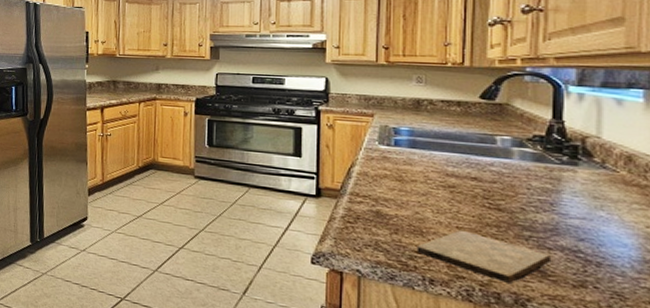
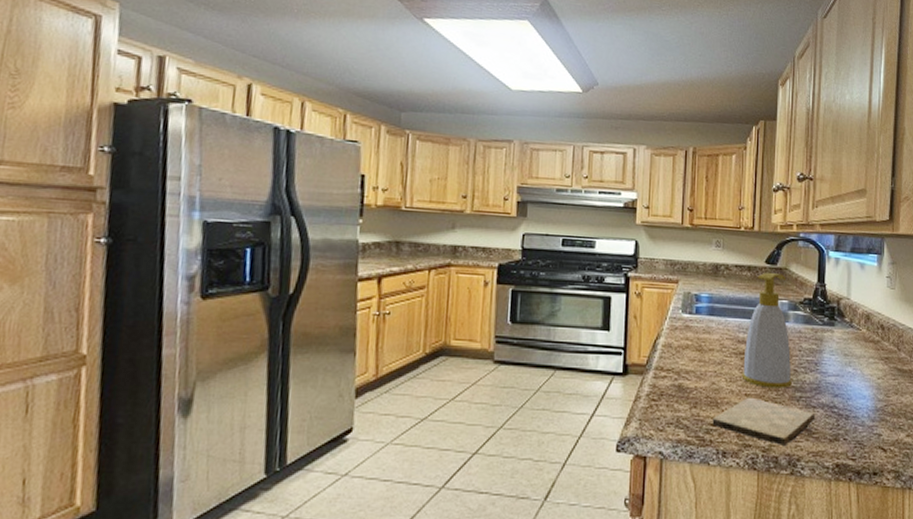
soap bottle: none [451,108,518,226] -> present [741,273,792,389]

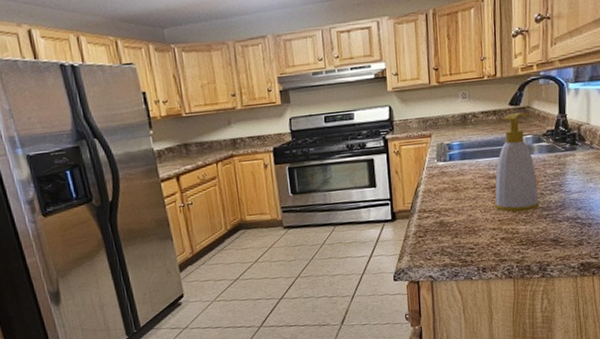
cutting board: present [712,397,816,445] -> none [472,221,562,256]

